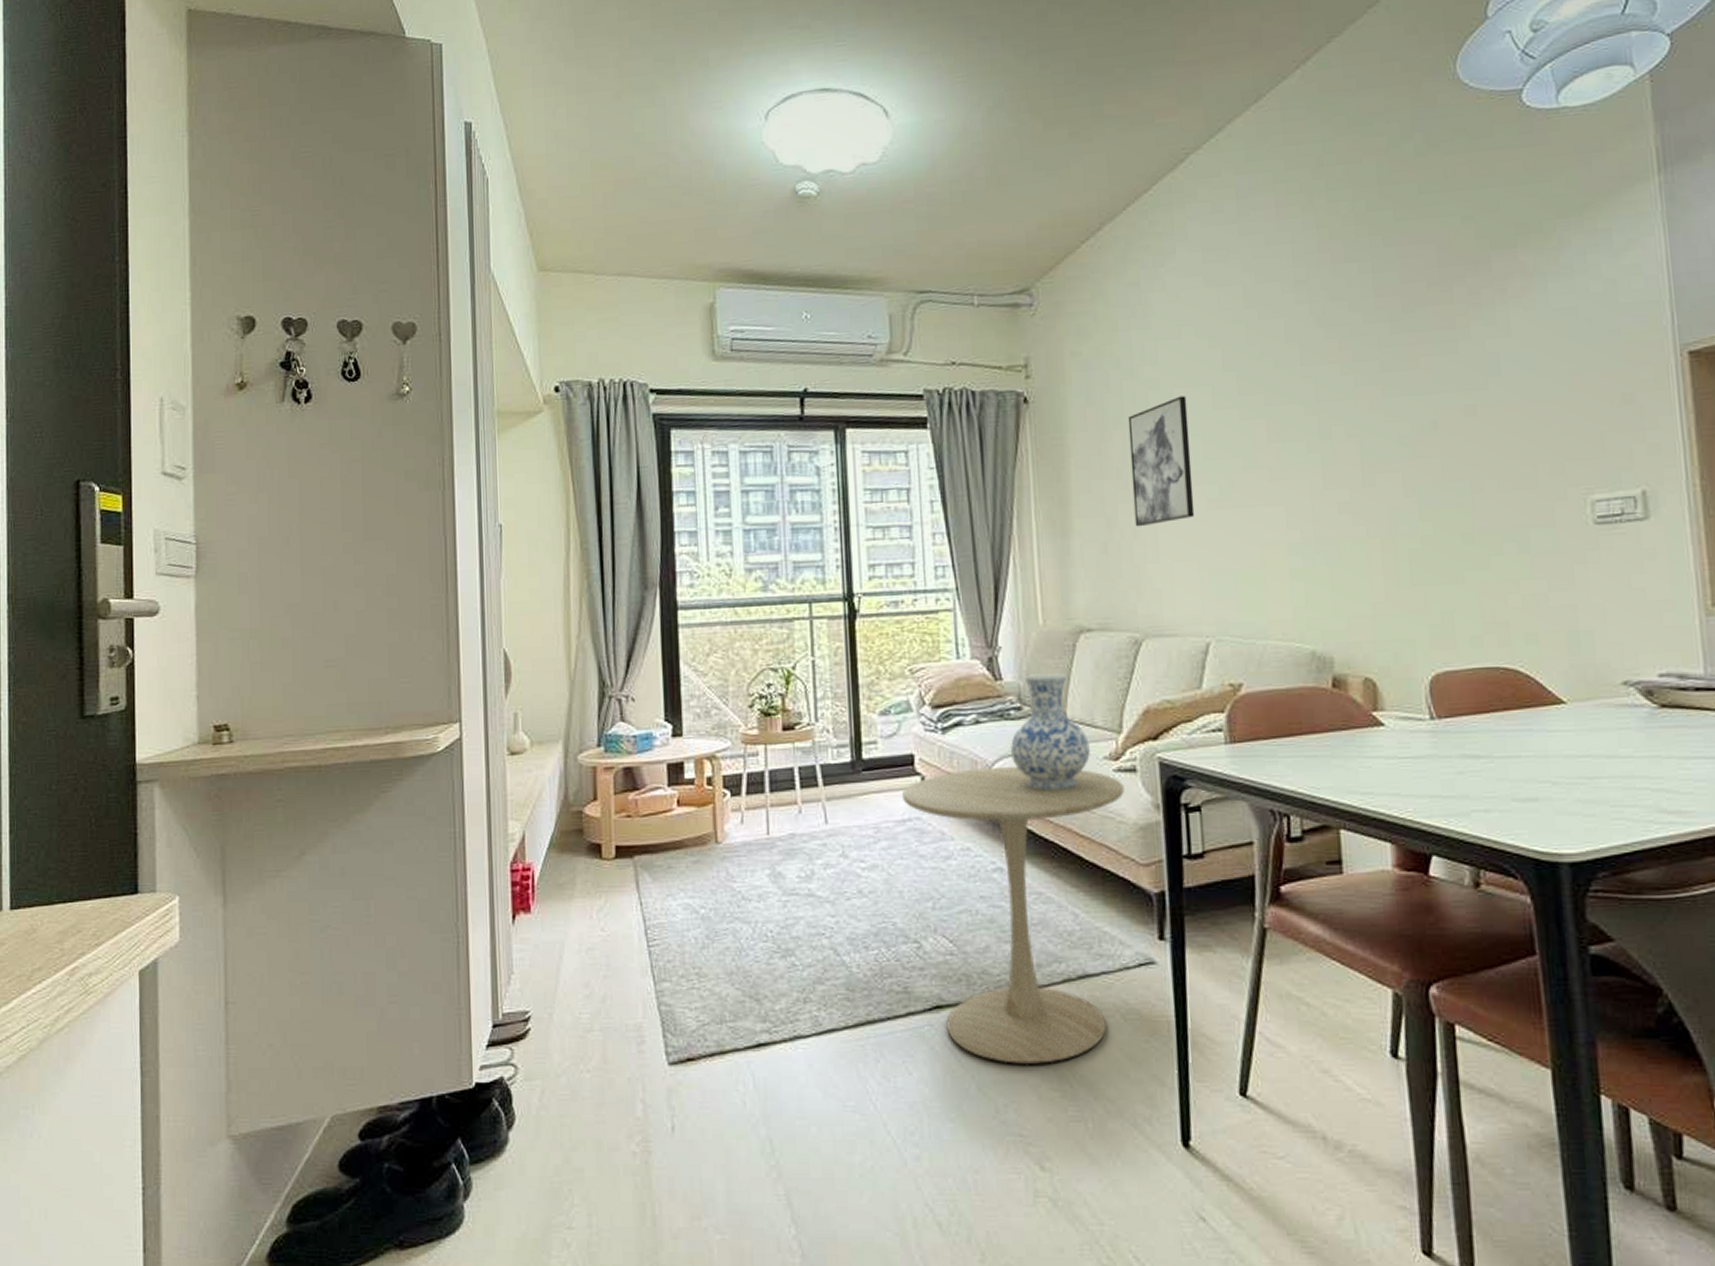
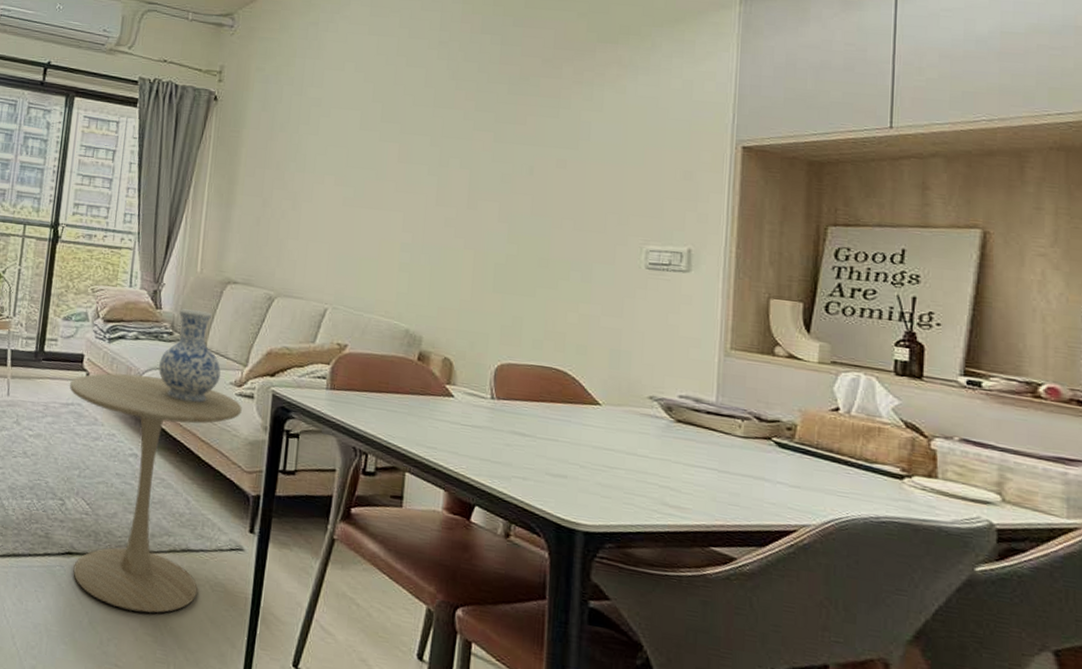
wall art: present [1128,396,1195,527] -> none [284,115,340,210]

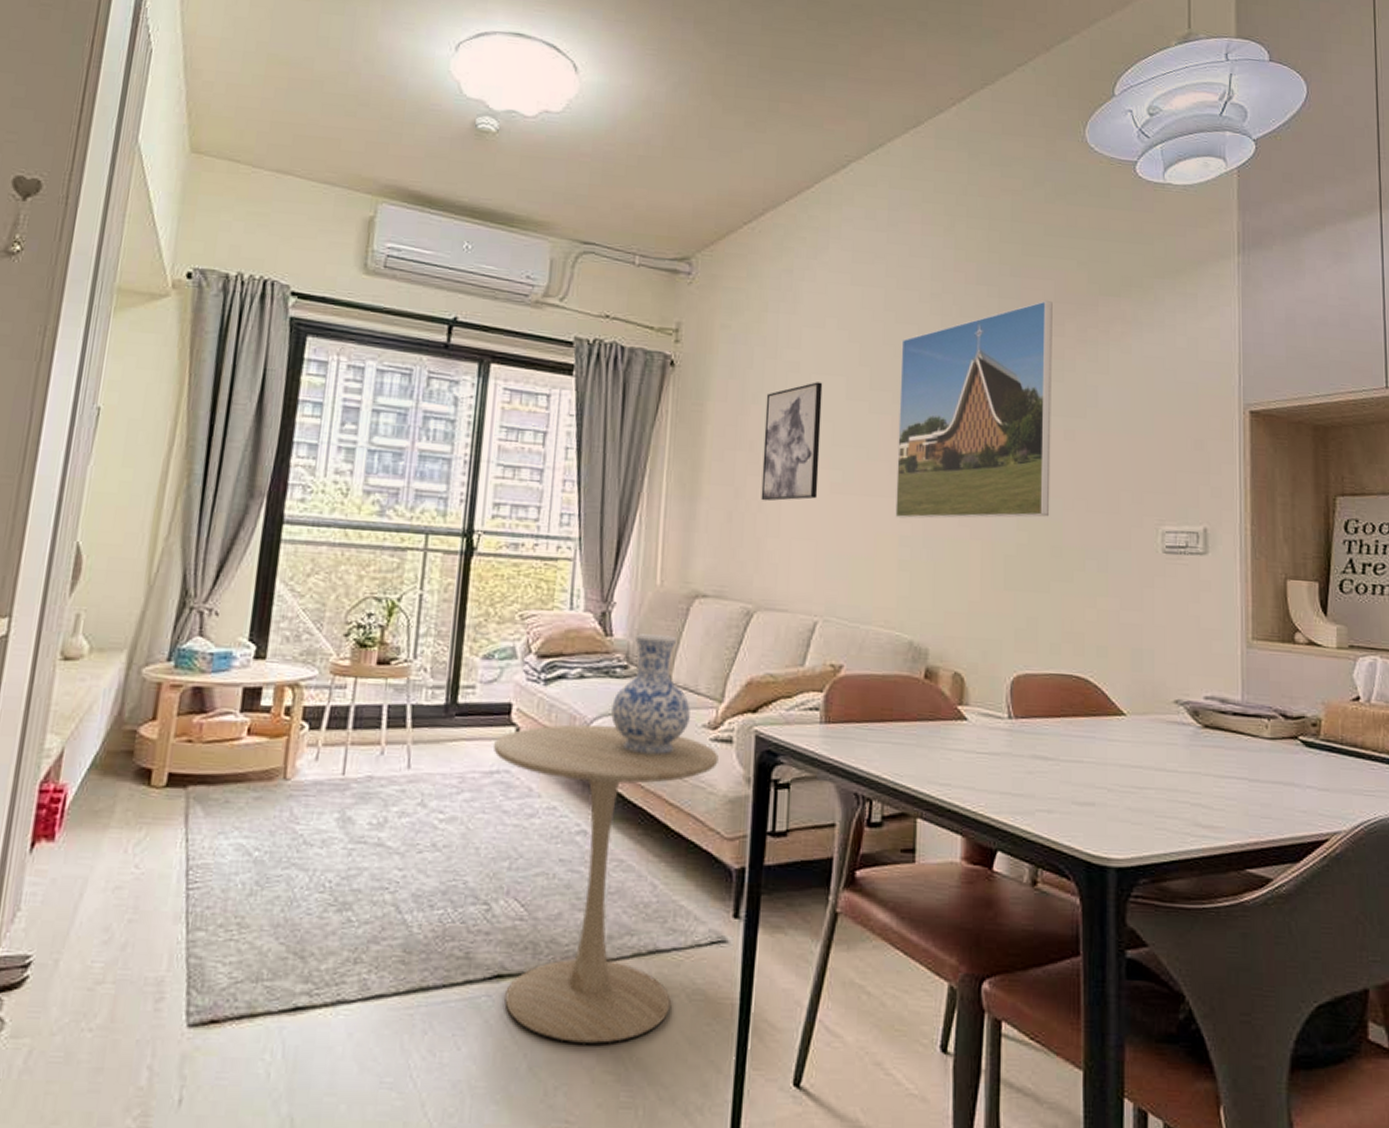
wall art: none [284,115,340,210] -> present [761,382,823,501]
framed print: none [398,46,552,233] -> present [895,300,1053,519]

